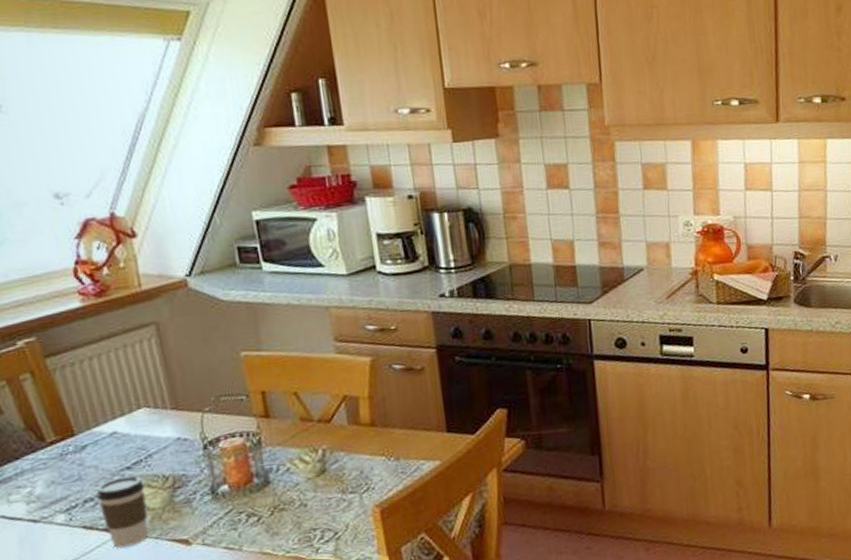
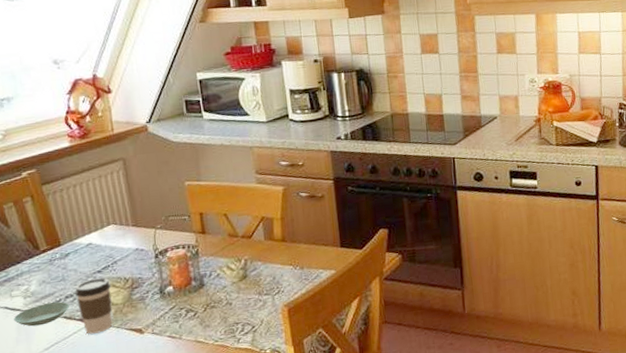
saucer: none [14,507,91,540] -> present [14,301,70,327]

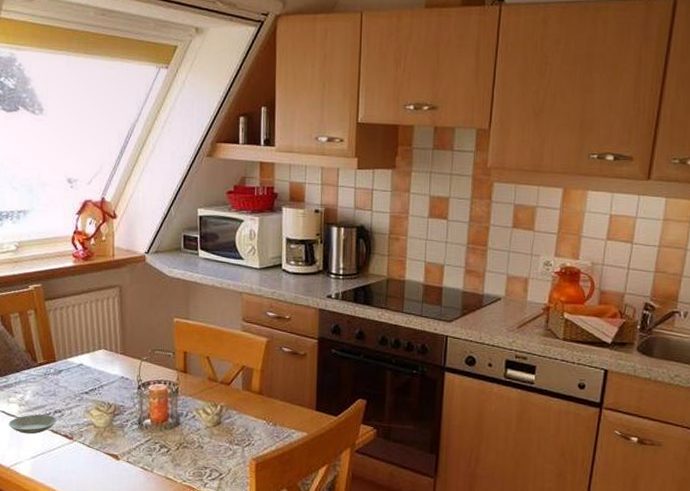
coffee cup: present [74,278,113,334] -> none [62,399,96,452]

